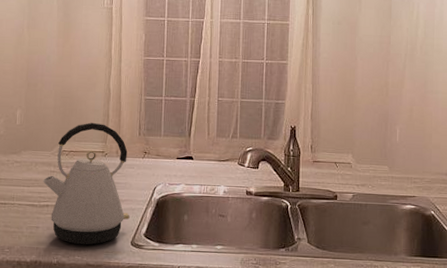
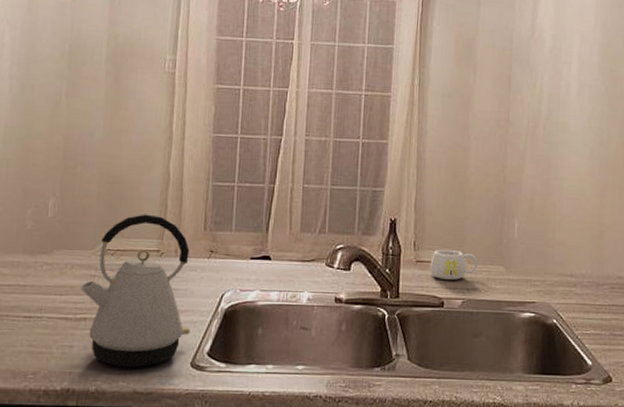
mug: none [325,151,366,177] -> present [430,249,478,280]

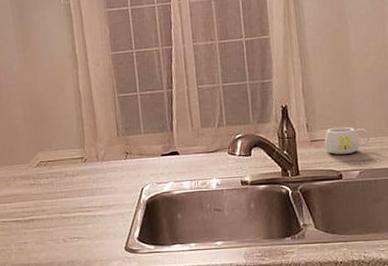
kettle: present [79,214,190,367] -> none [23,128,120,256]

